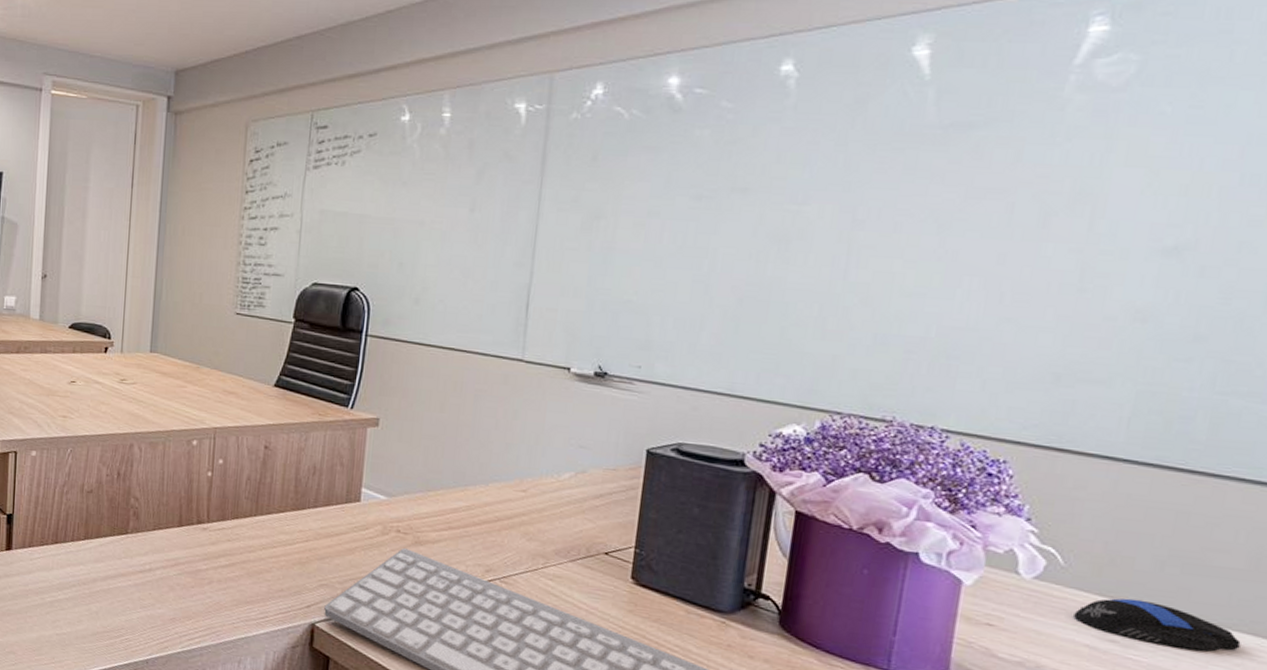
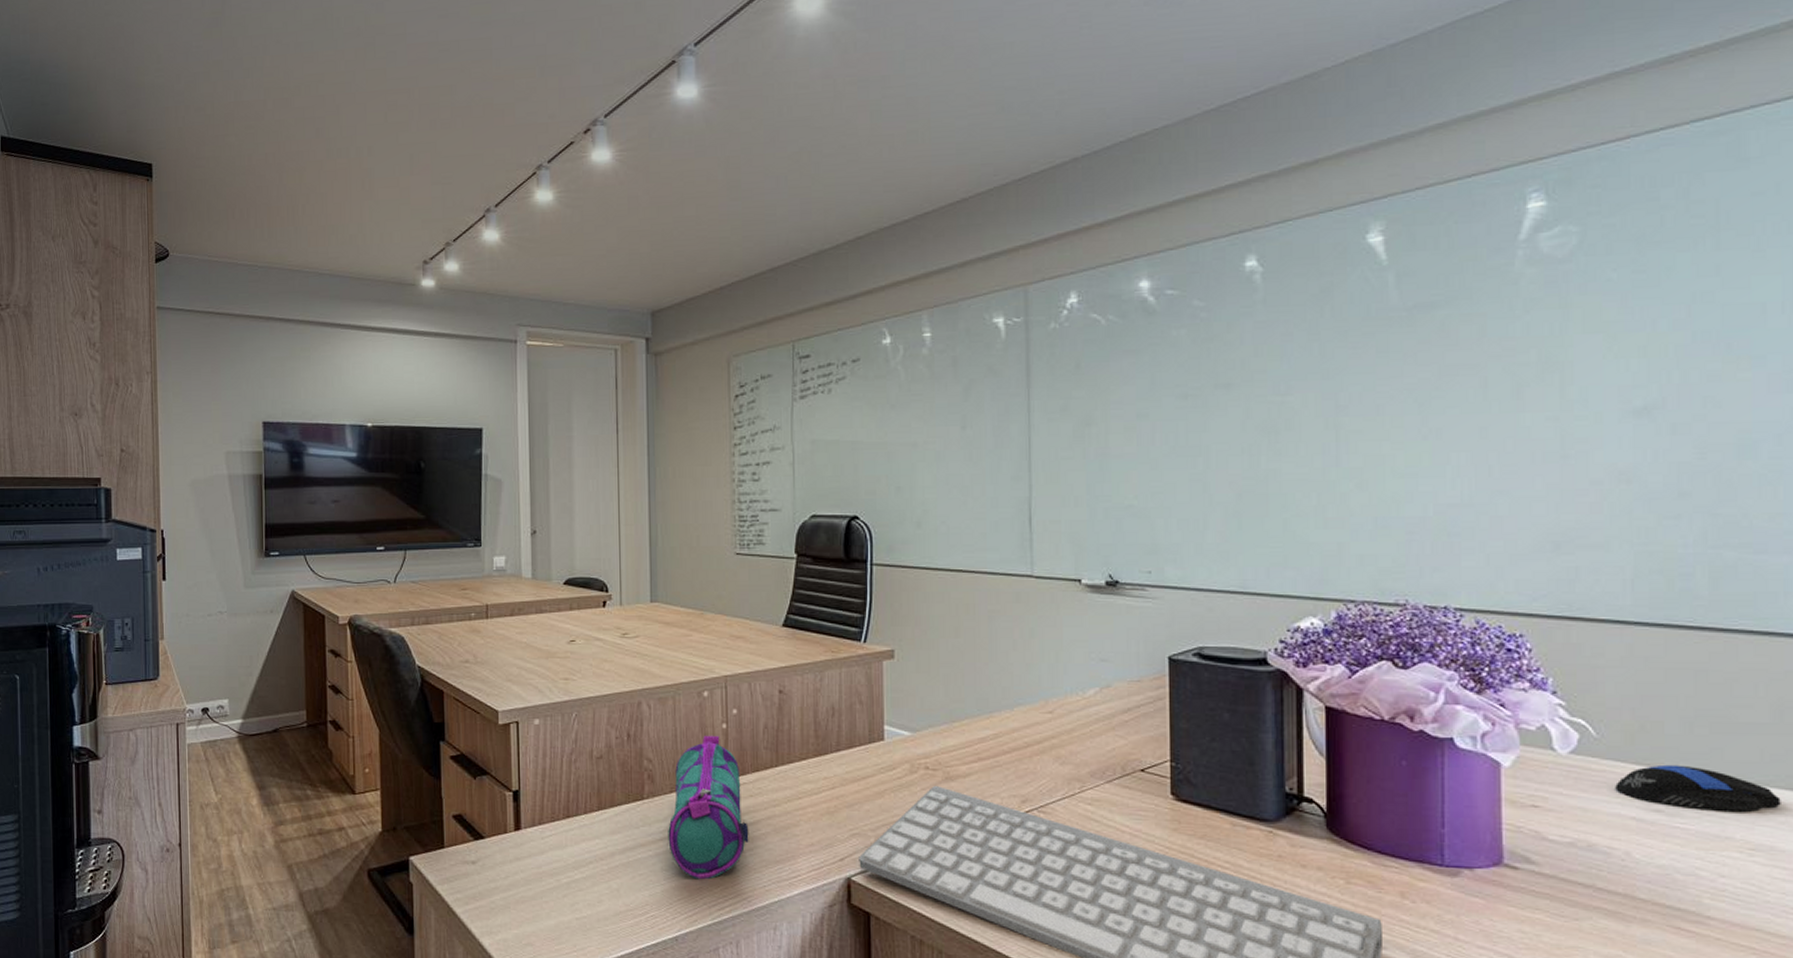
pencil case: none [147,480,224,612] -> present [668,735,749,880]

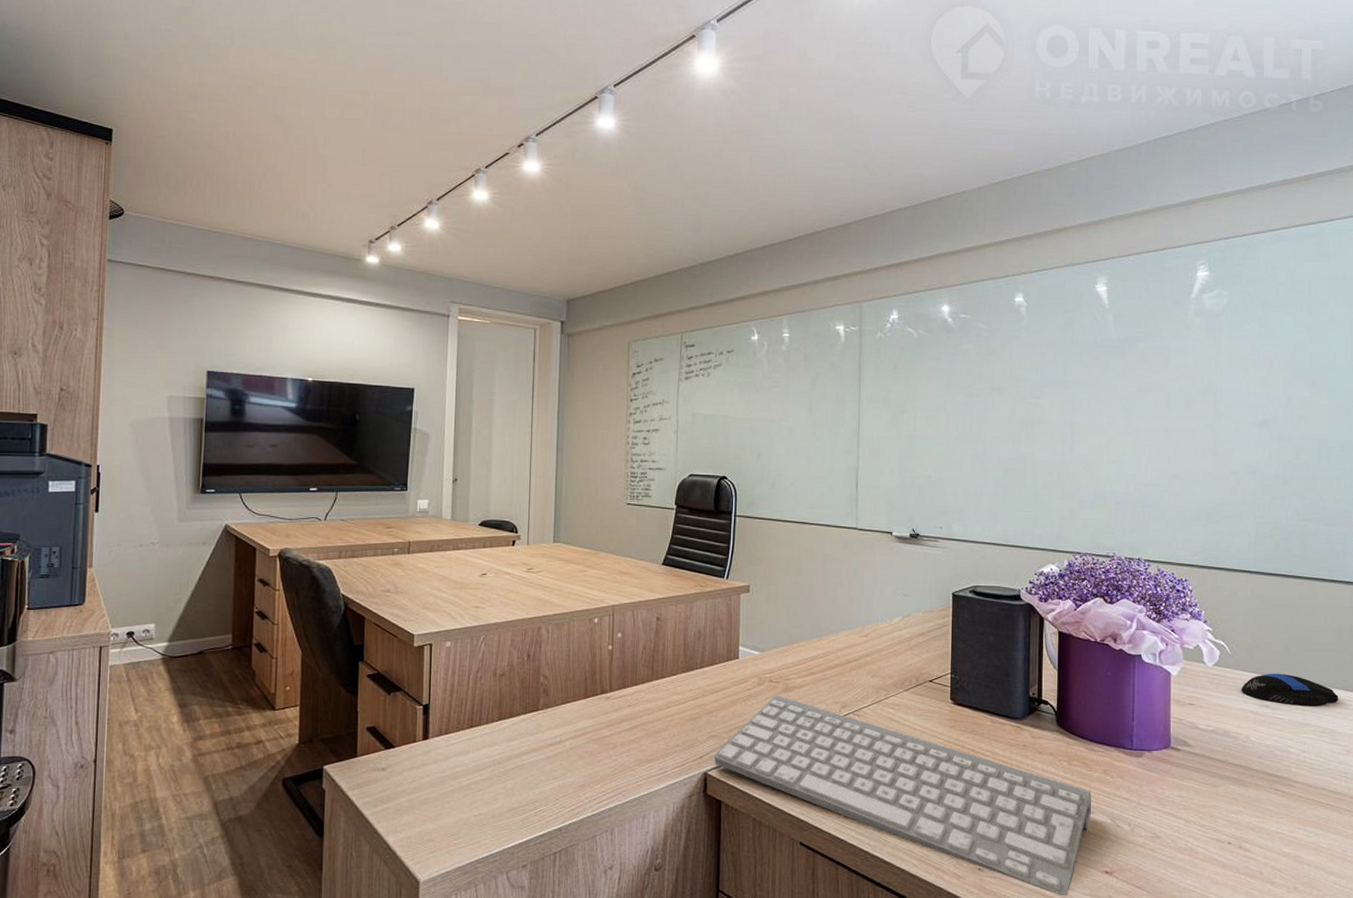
pencil case: present [668,735,749,880] -> none [558,655,626,778]

